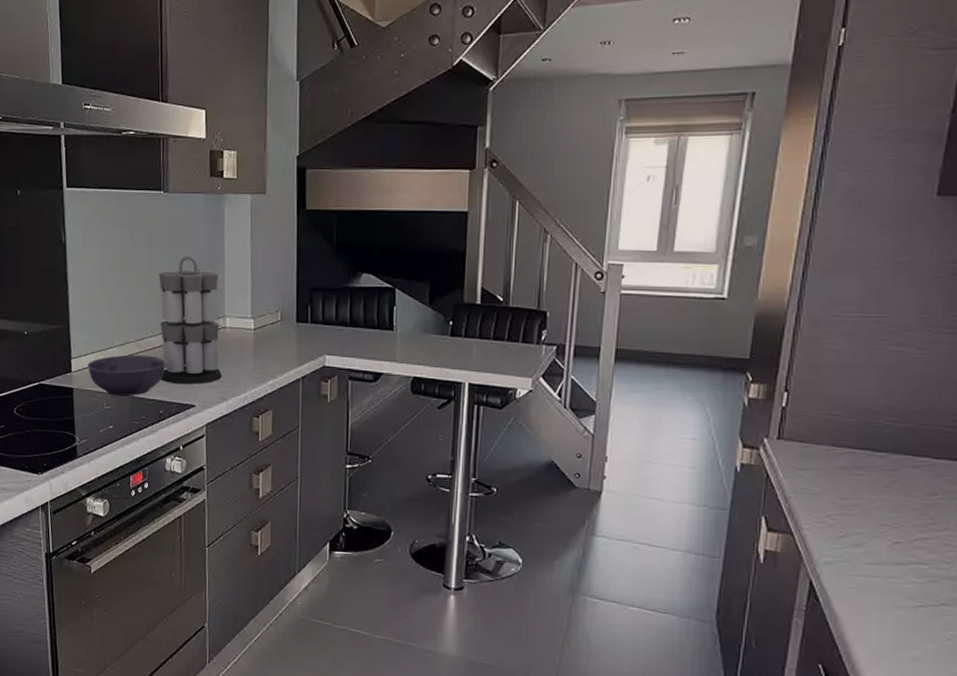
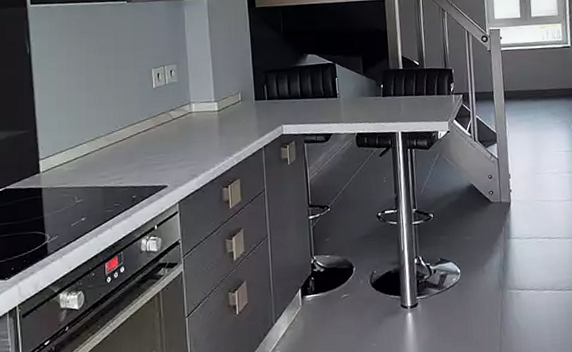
bowl: present [87,354,166,397] -> none [56,146,137,189]
spice rack: present [159,255,222,385] -> none [126,54,191,169]

